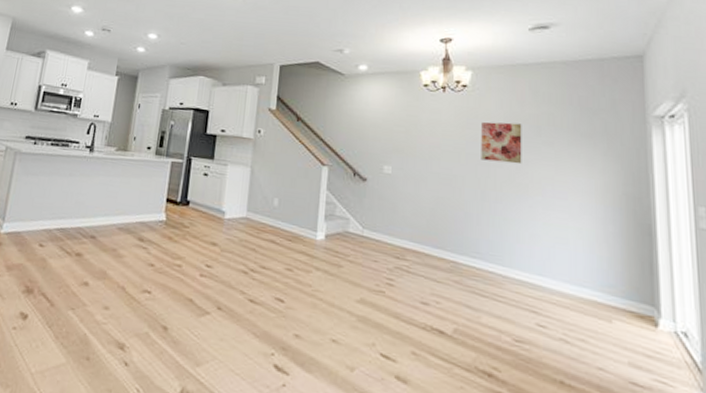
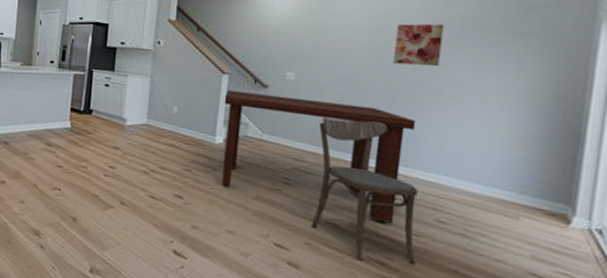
dining table: none [324,182,507,330] -> present [221,89,416,225]
dining chair: none [417,212,522,377] -> present [311,116,419,266]

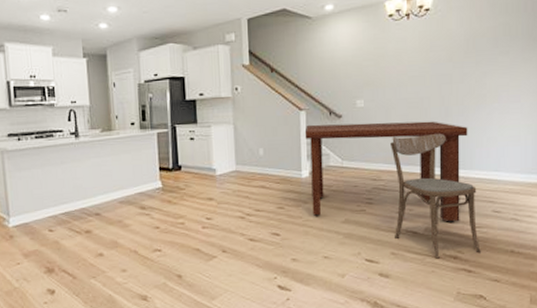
wall art: present [393,23,445,67] -> none [444,38,481,79]

